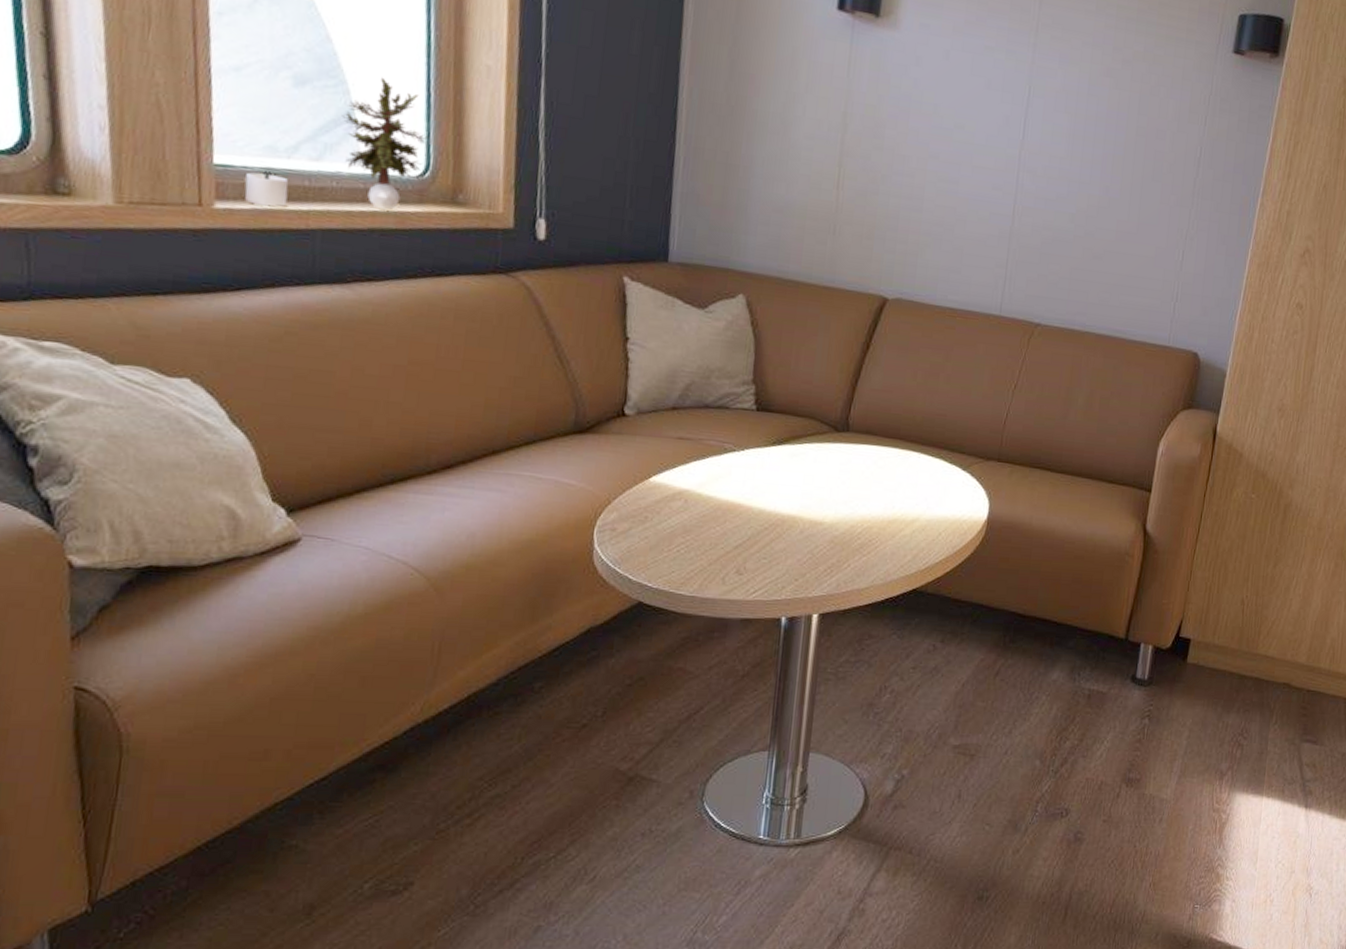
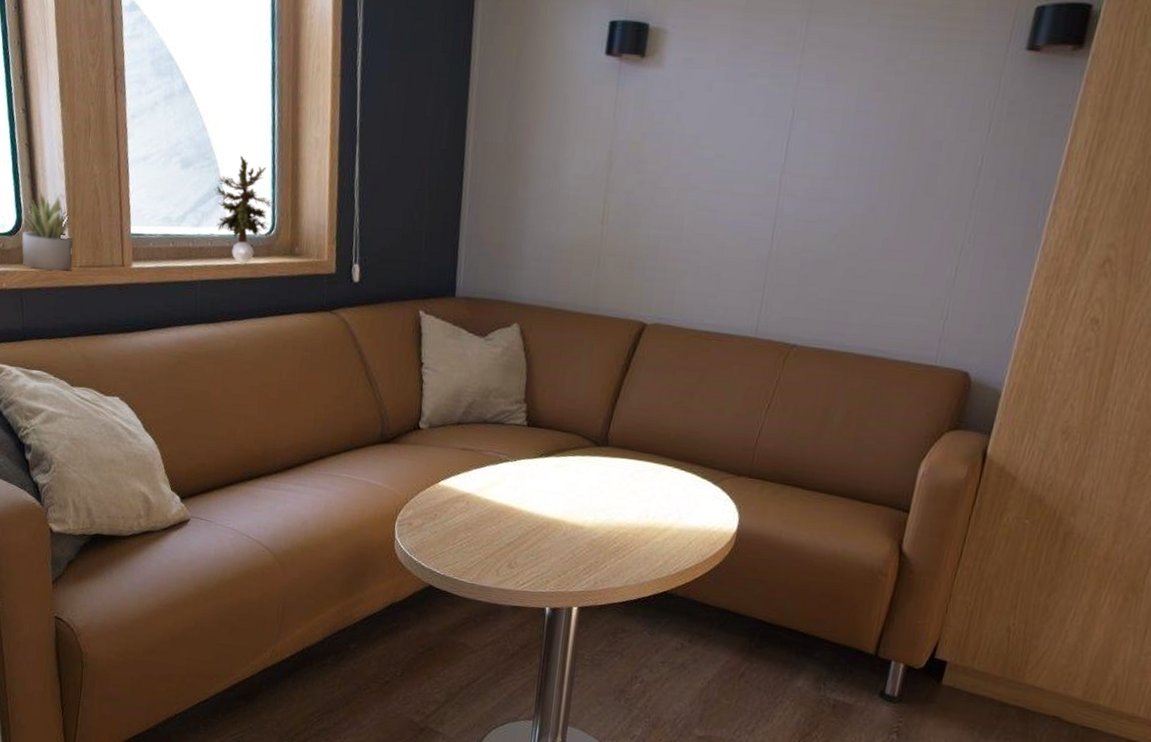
succulent plant: none [27,98,118,209] -> present [19,191,73,272]
candle: present [244,172,289,208] -> none [150,238,179,265]

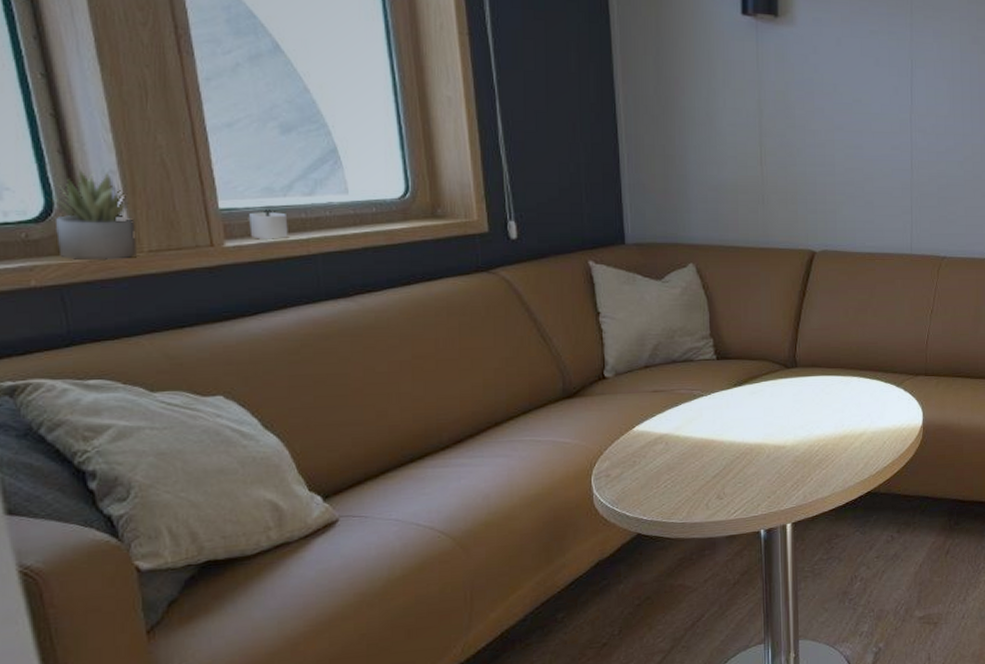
candle: none [150,238,179,265] -> present [249,211,288,240]
potted plant: present [214,155,273,263] -> none [326,117,404,230]

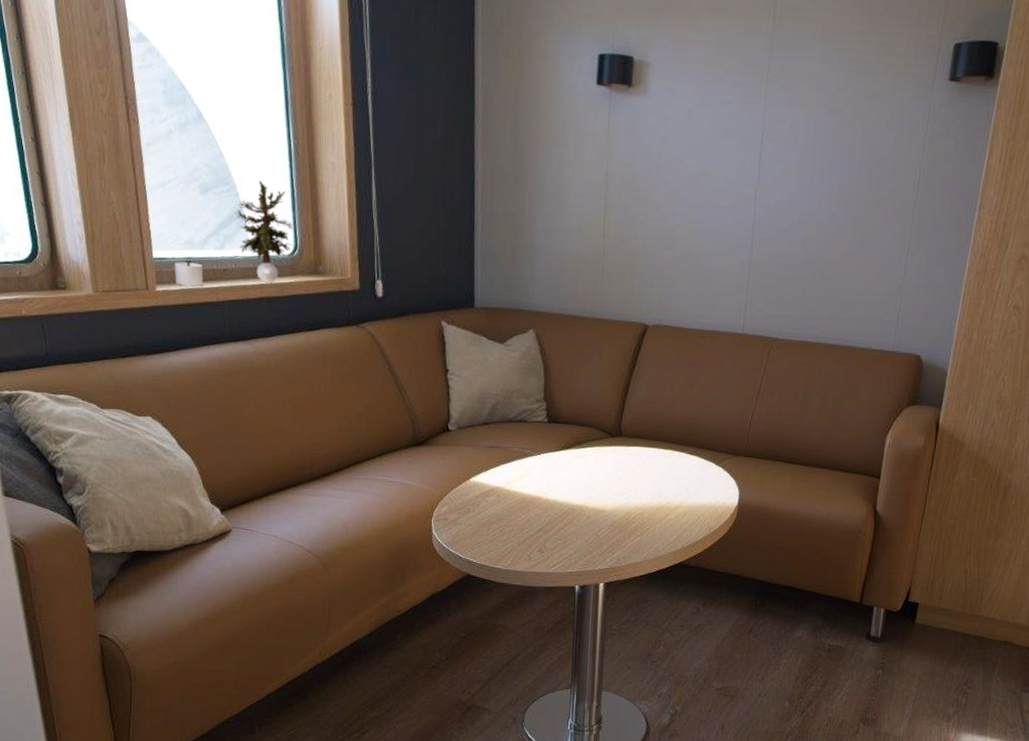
succulent plant: present [49,168,137,261] -> none [35,219,94,298]
potted plant: none [326,117,404,230] -> present [234,180,295,283]

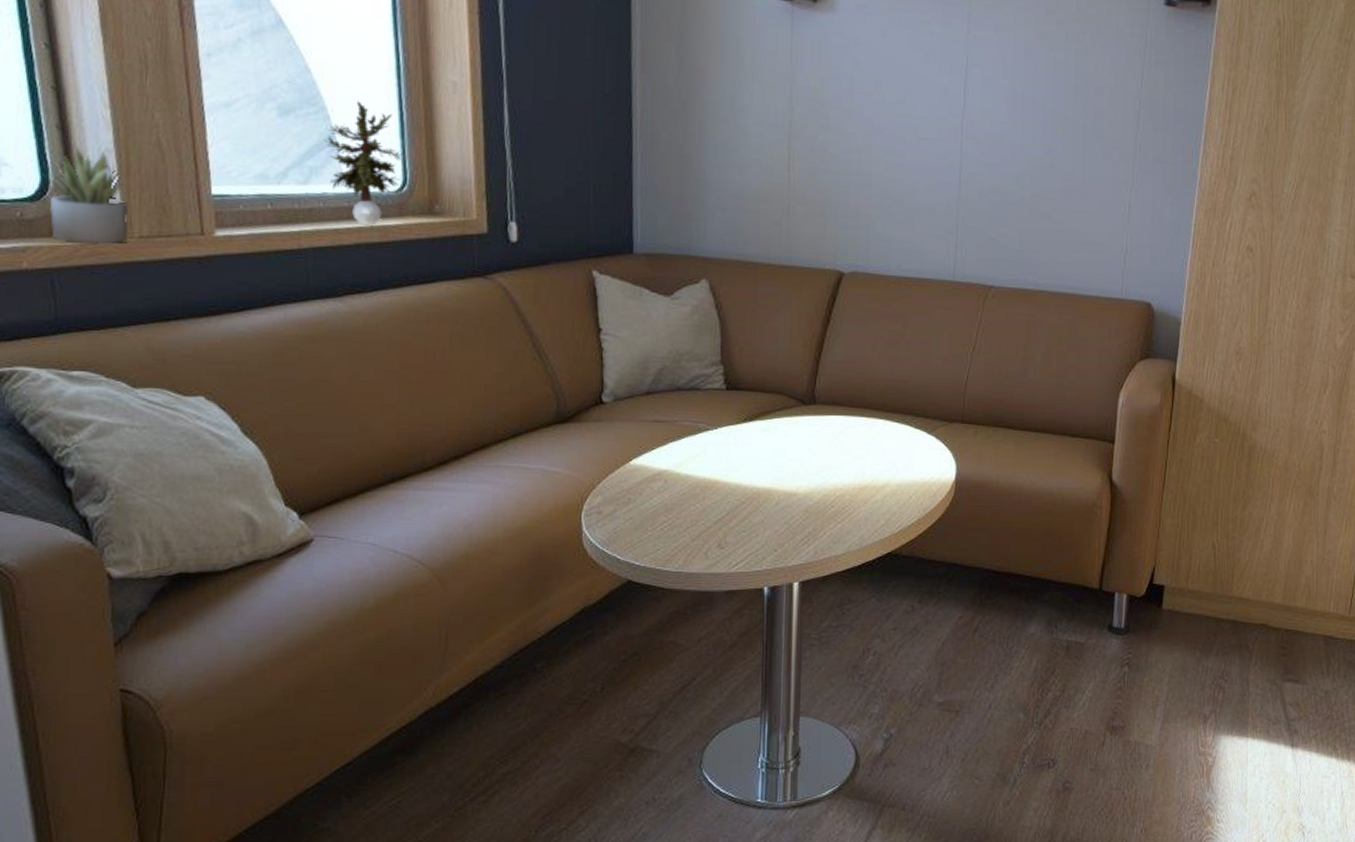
succulent plant: none [35,219,94,298] -> present [45,145,128,246]
candle: present [175,261,203,287] -> none [241,199,280,231]

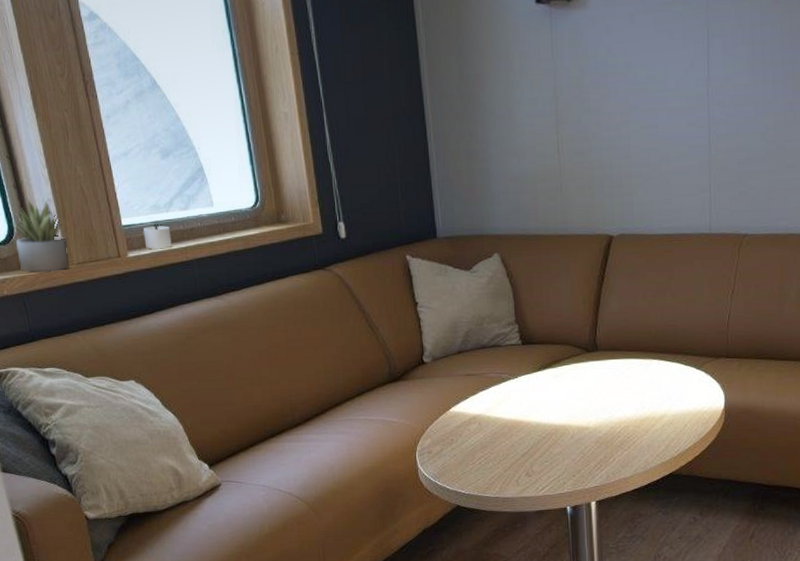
candle: none [241,199,280,231] -> present [143,225,172,250]
potted plant: present [324,101,404,225] -> none [195,138,254,237]

